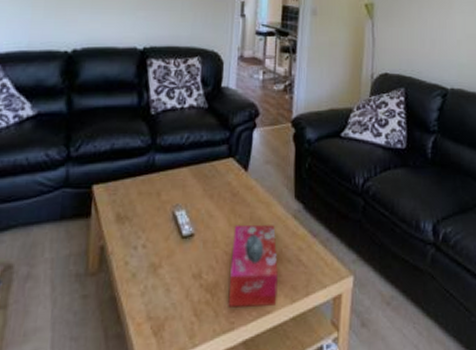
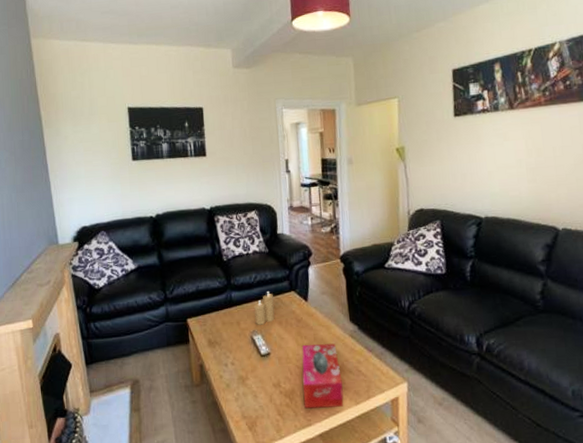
candle: none [180,156,207,198] -> present [253,291,275,325]

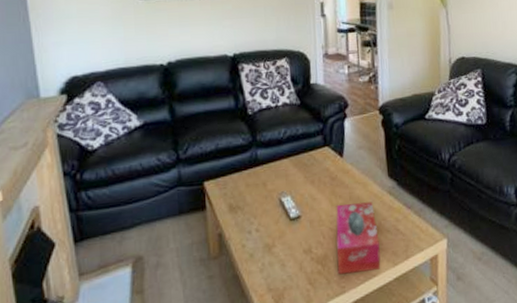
candle: present [253,291,275,325] -> none [282,148,307,186]

